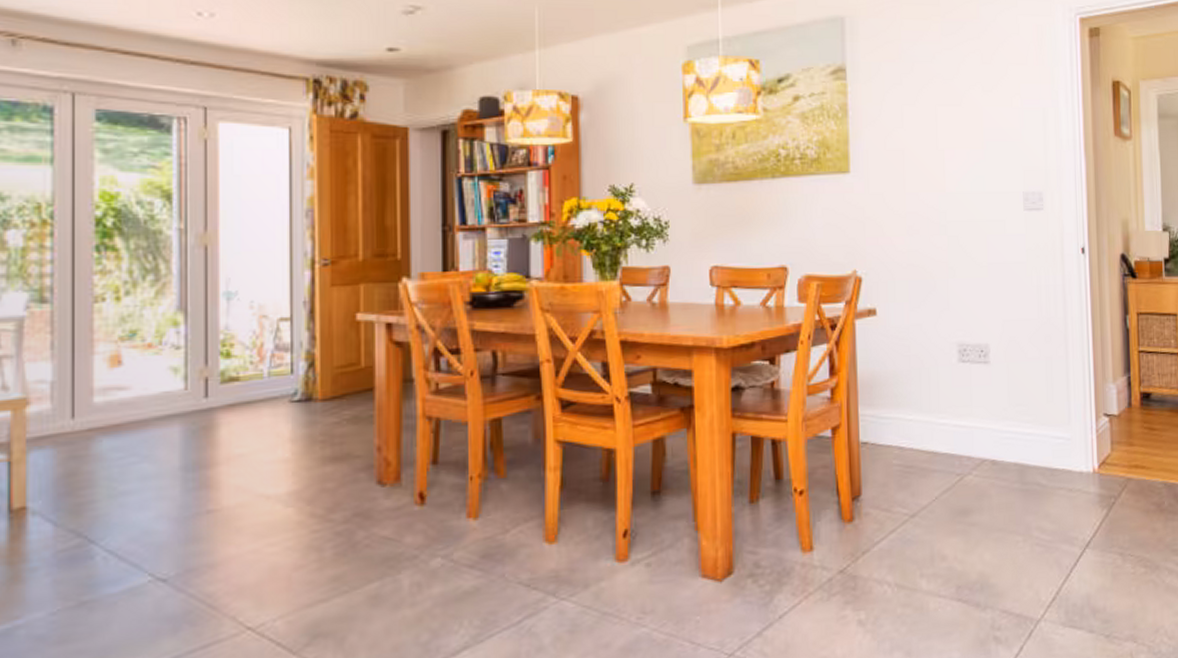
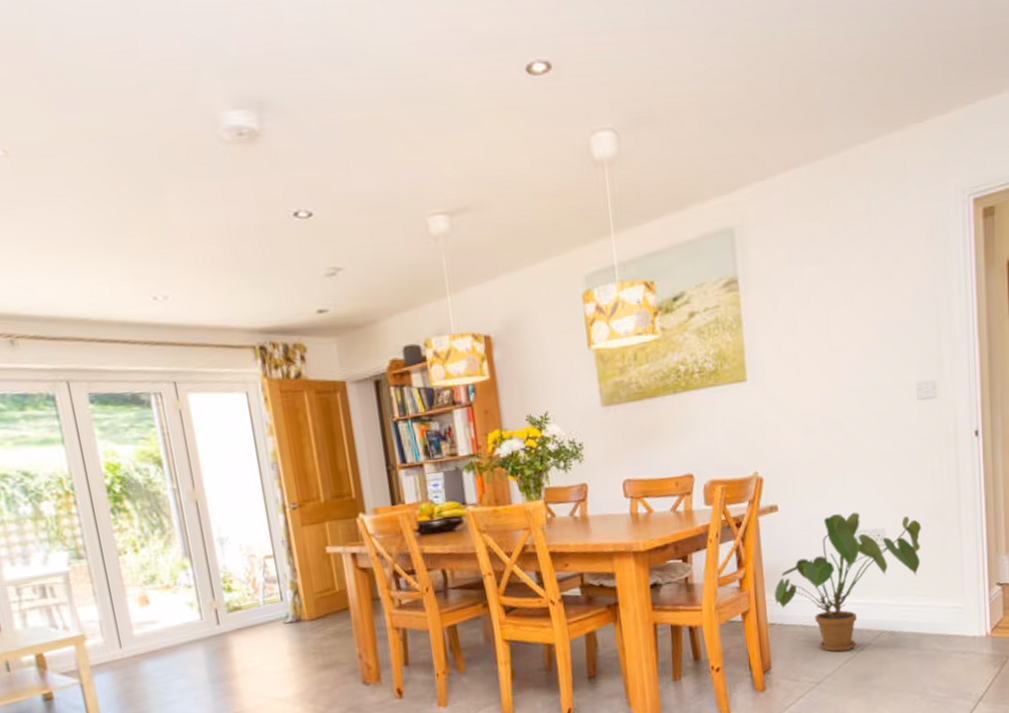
house plant: none [868,323,1027,480] -> present [774,512,922,652]

